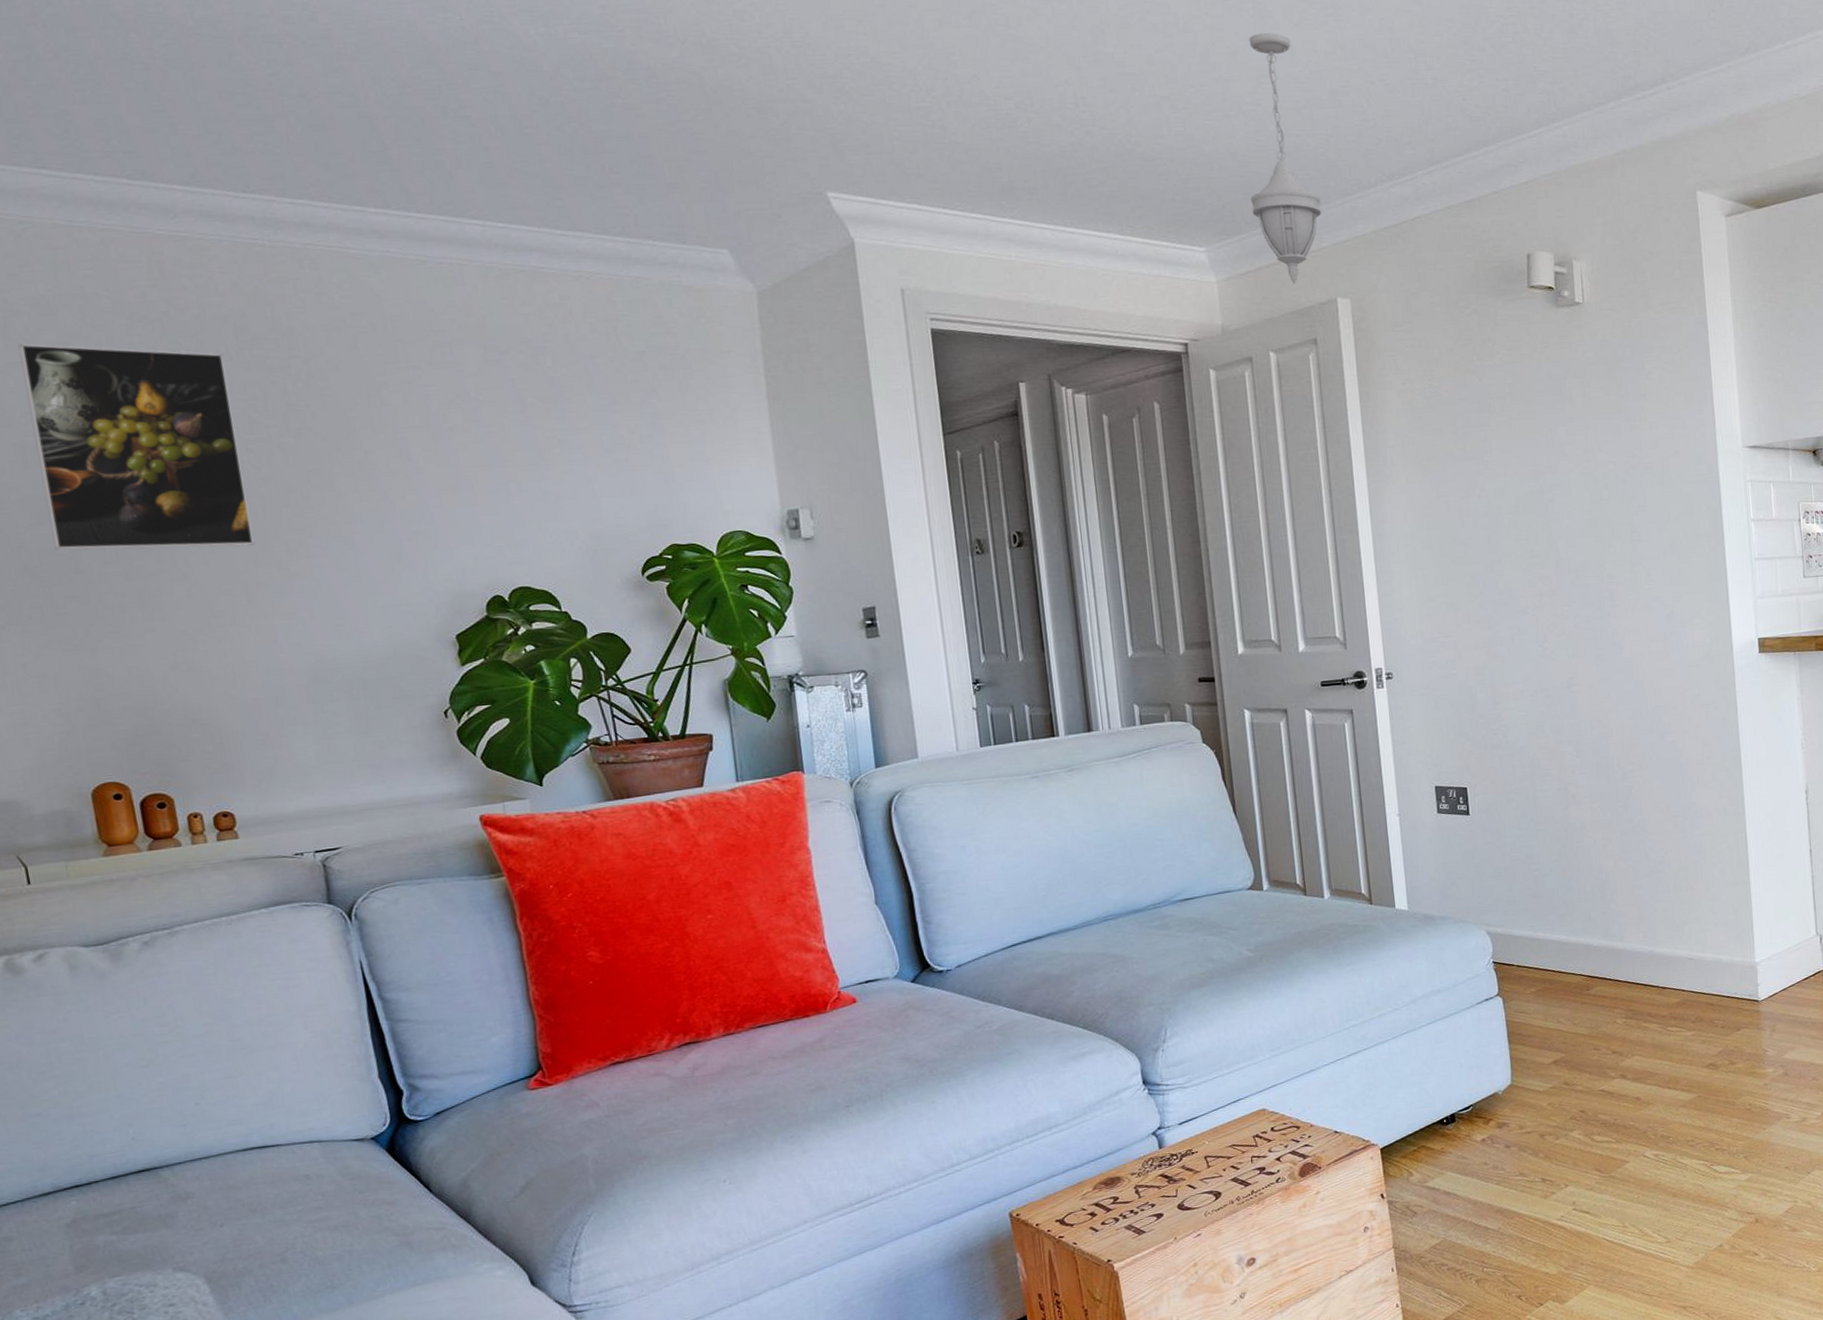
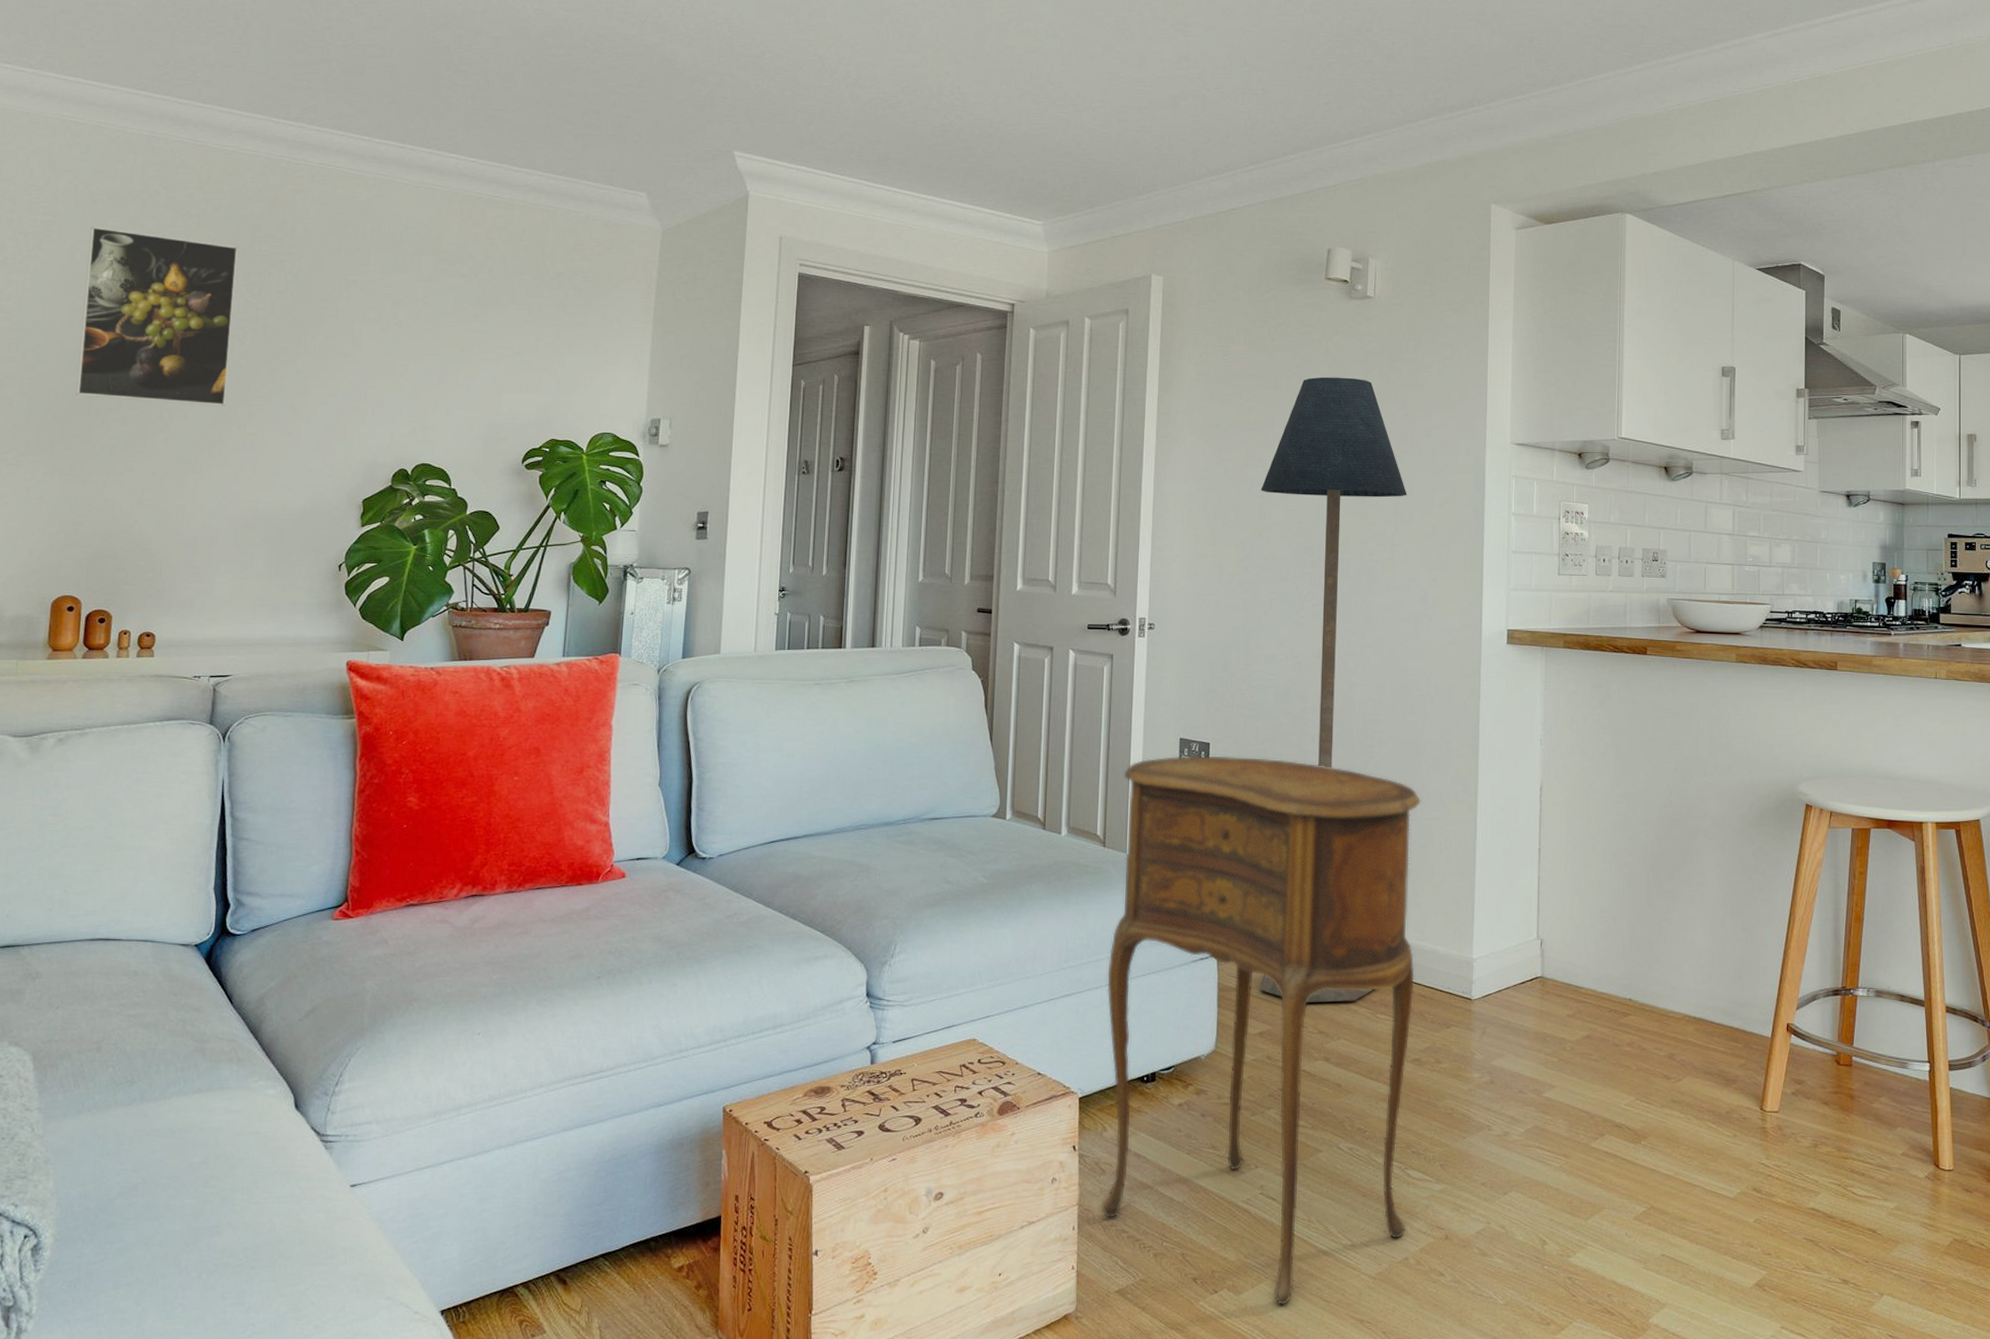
pendant light: present [1249,33,1322,284] -> none [1088,43,1149,260]
side table: none [1380,794,1718,1307] -> present [1101,755,1422,1307]
floor lamp: none [1487,392,1661,1026] -> present [1260,377,1407,1003]

